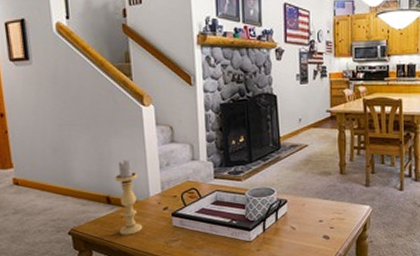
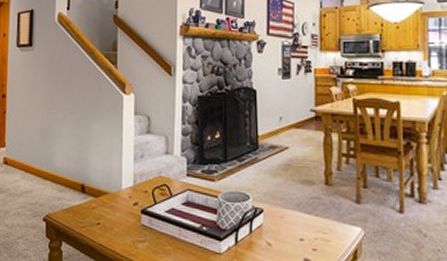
candle holder: present [115,160,143,235] -> none [89,148,112,229]

